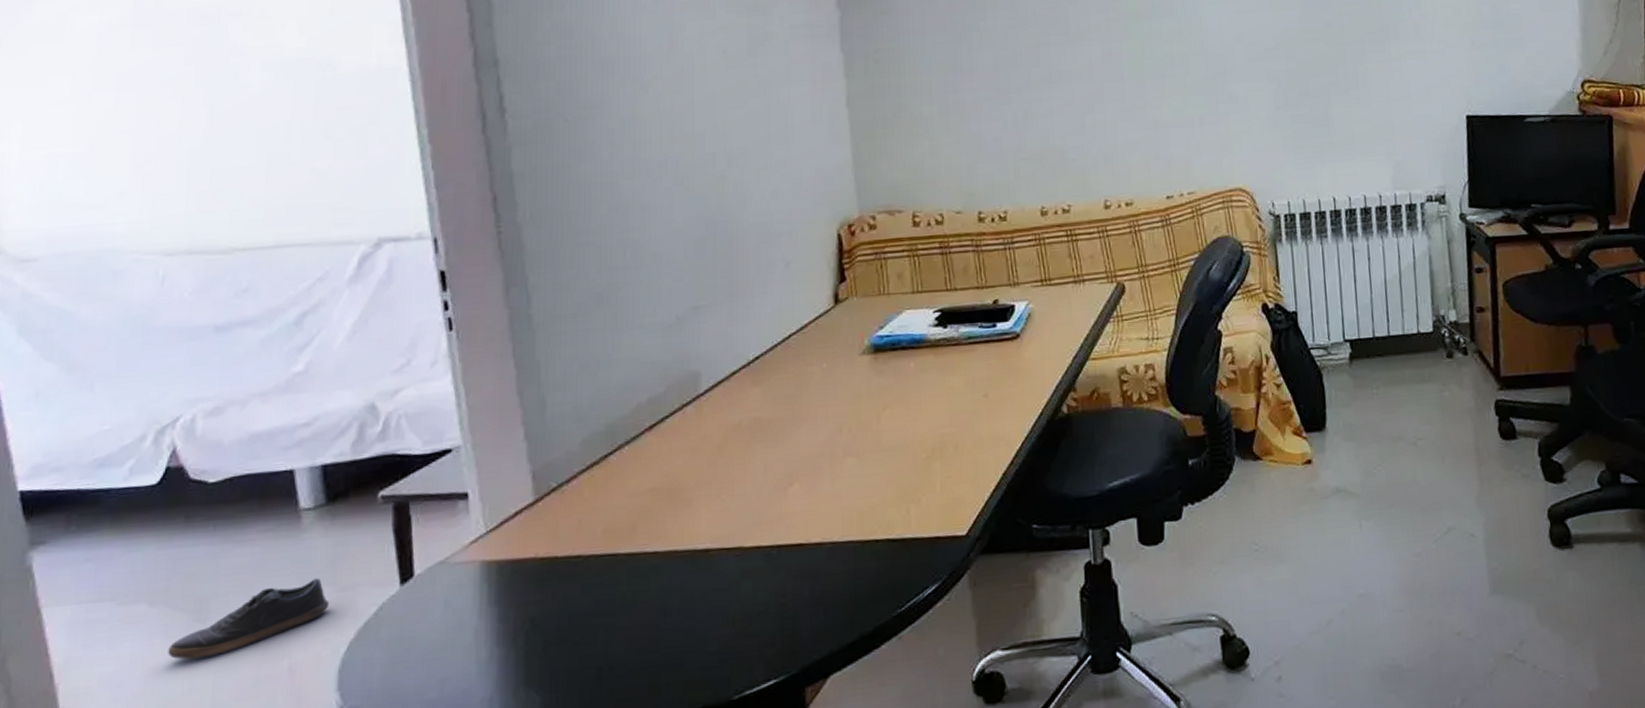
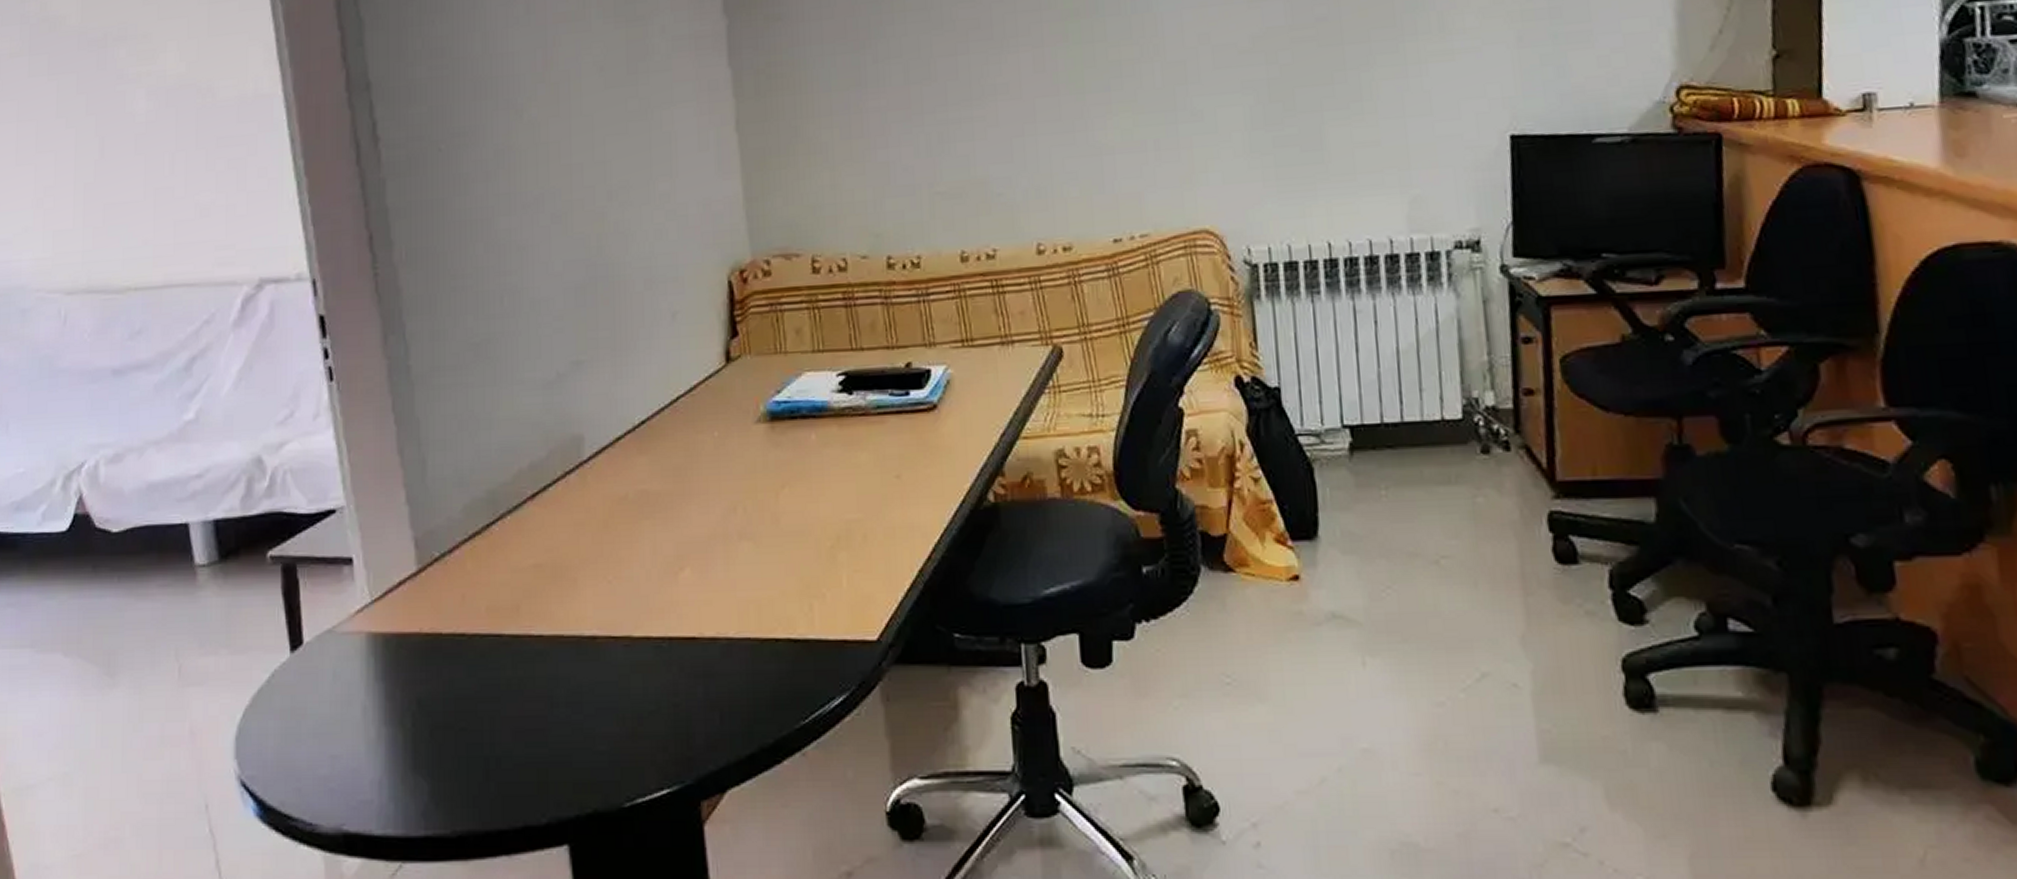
shoe: present [168,578,330,660] -> none [82,639,225,713]

